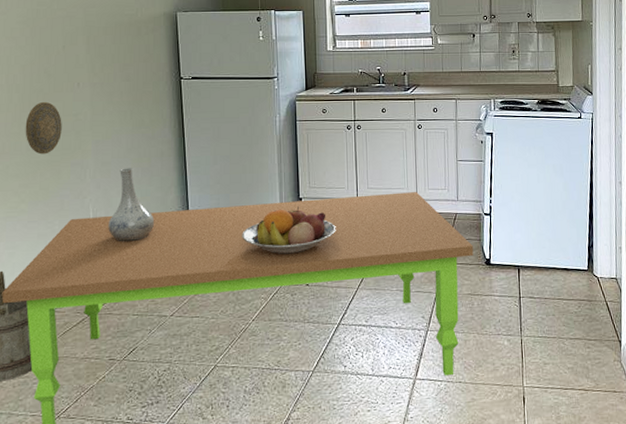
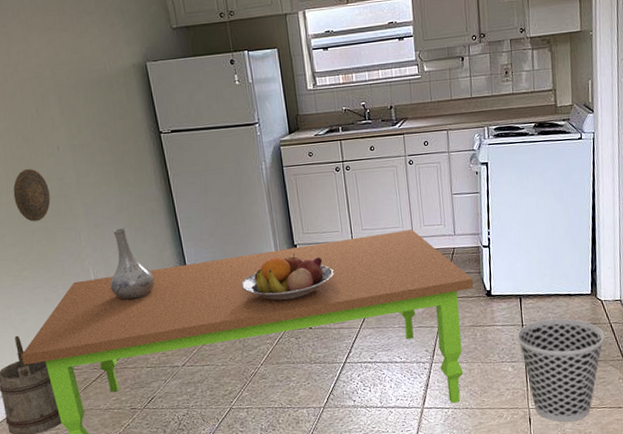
wastebasket: none [513,292,601,404] -> present [516,318,605,422]

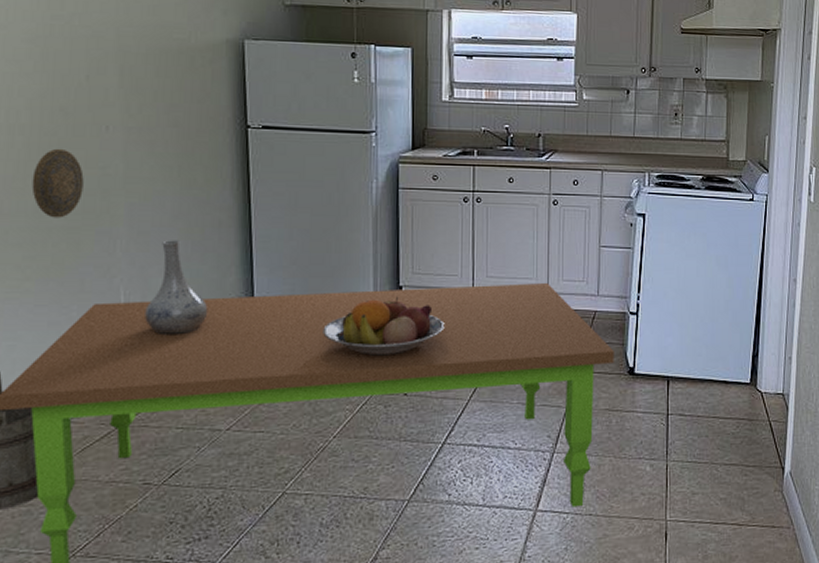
wastebasket: present [516,318,605,422] -> none [659,409,762,541]

